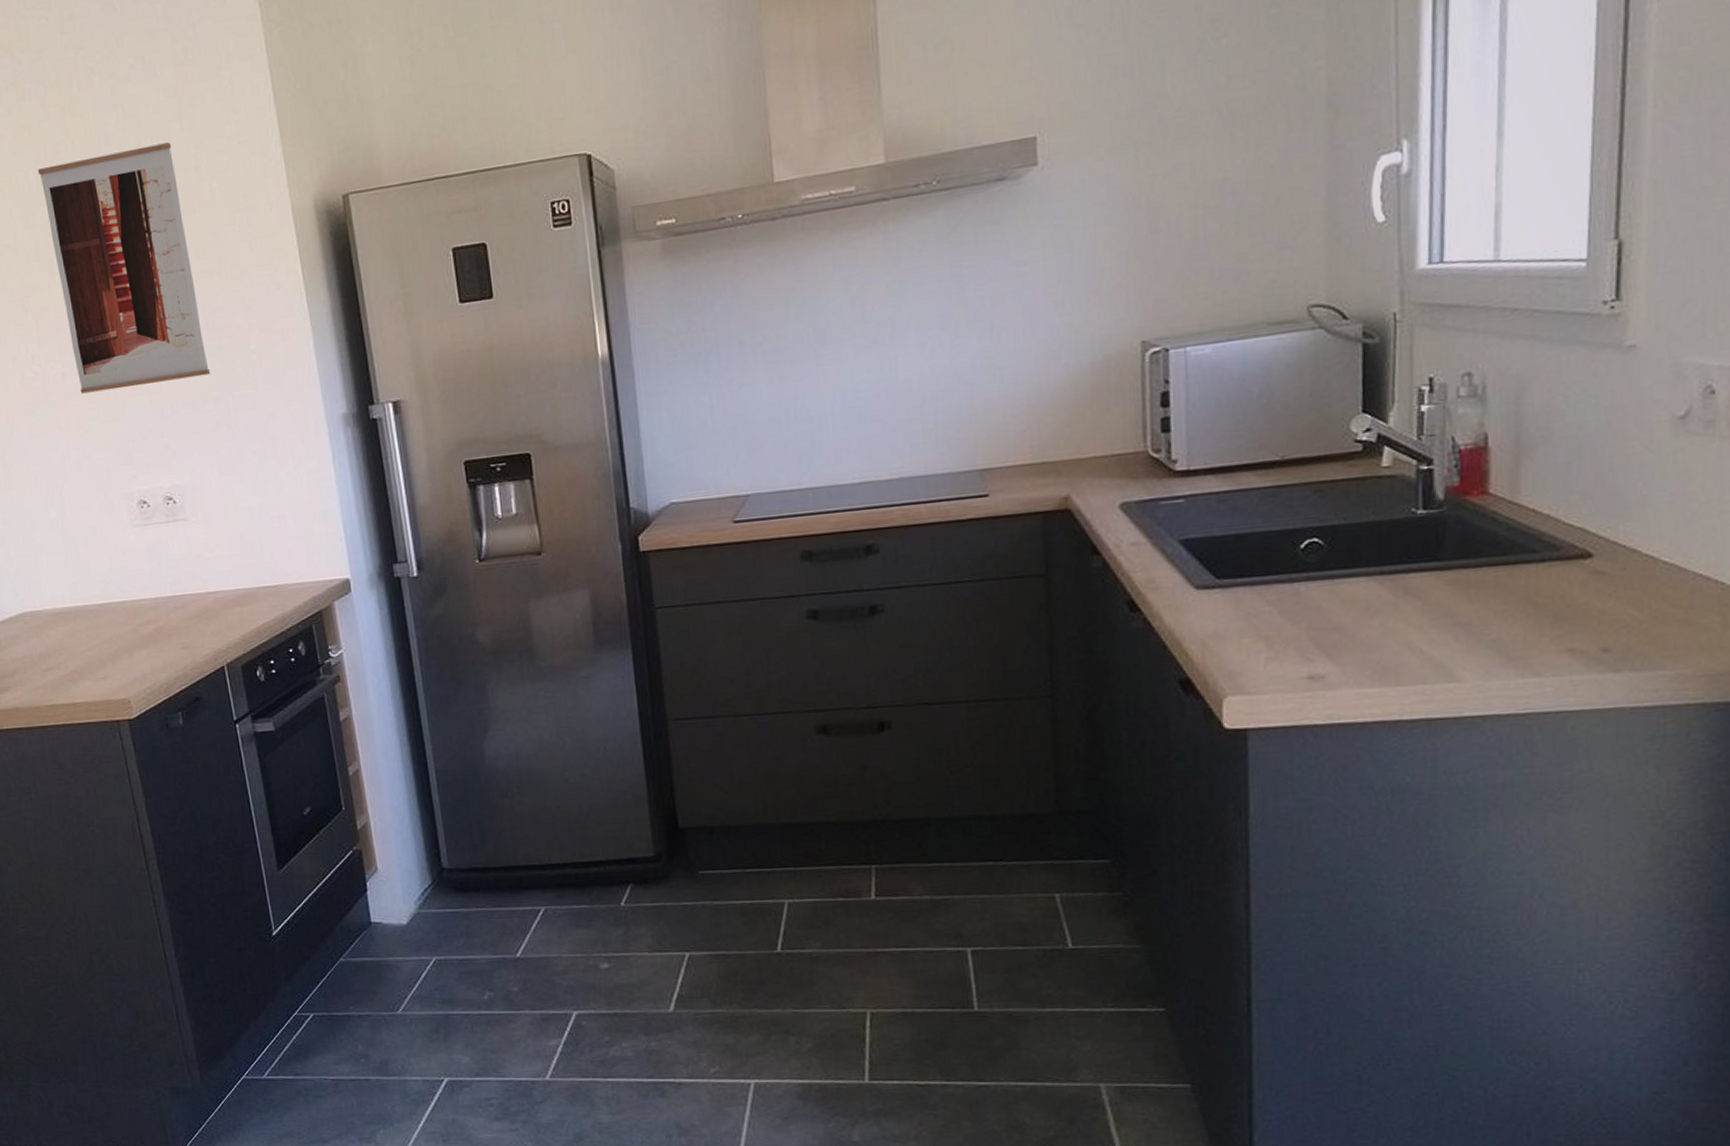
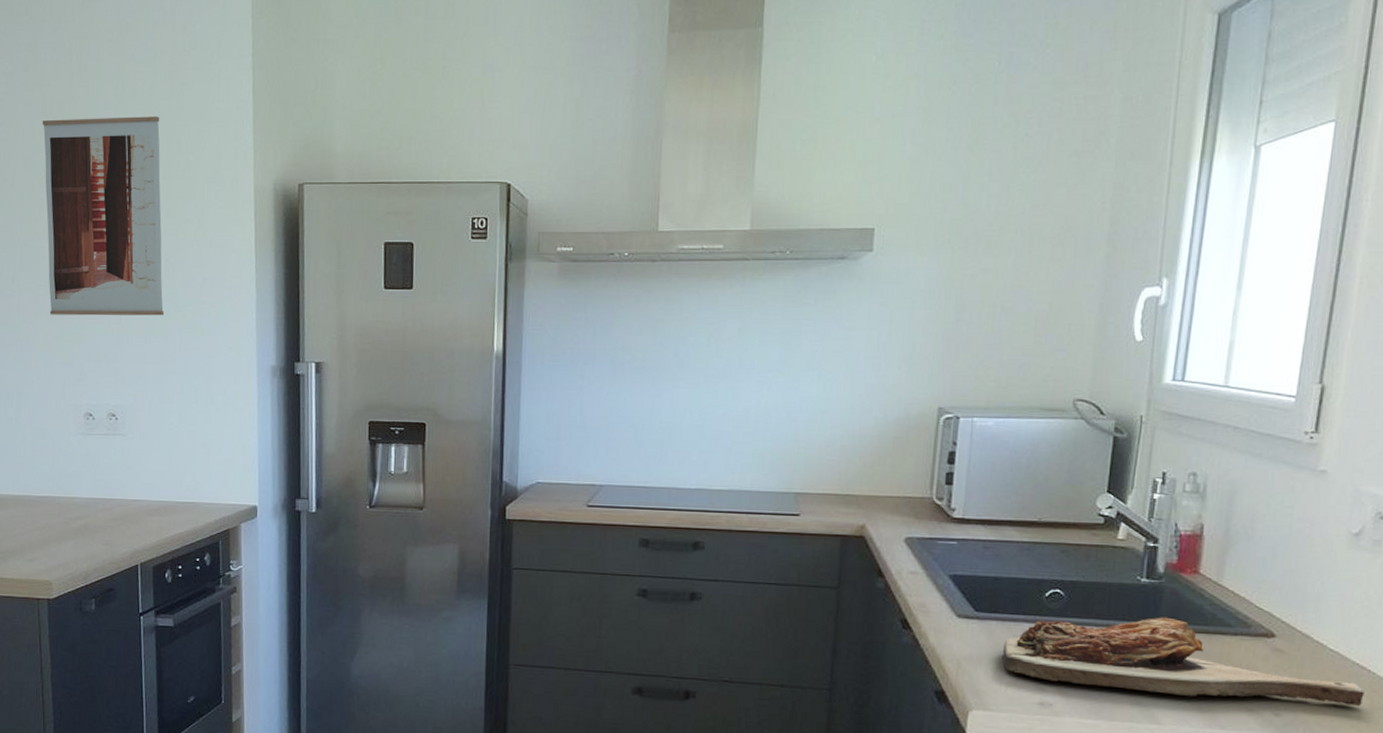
cutting board: none [1255,552,1713,649] -> present [1001,617,1364,707]

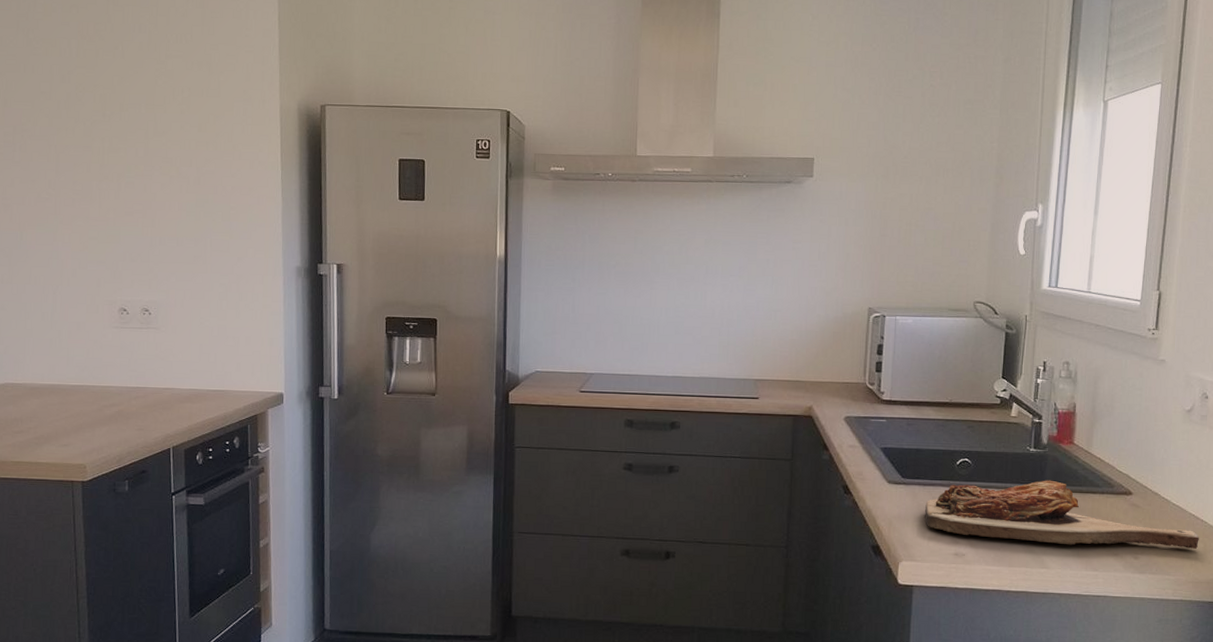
wall art: present [42,116,165,316] -> none [79,39,196,220]

